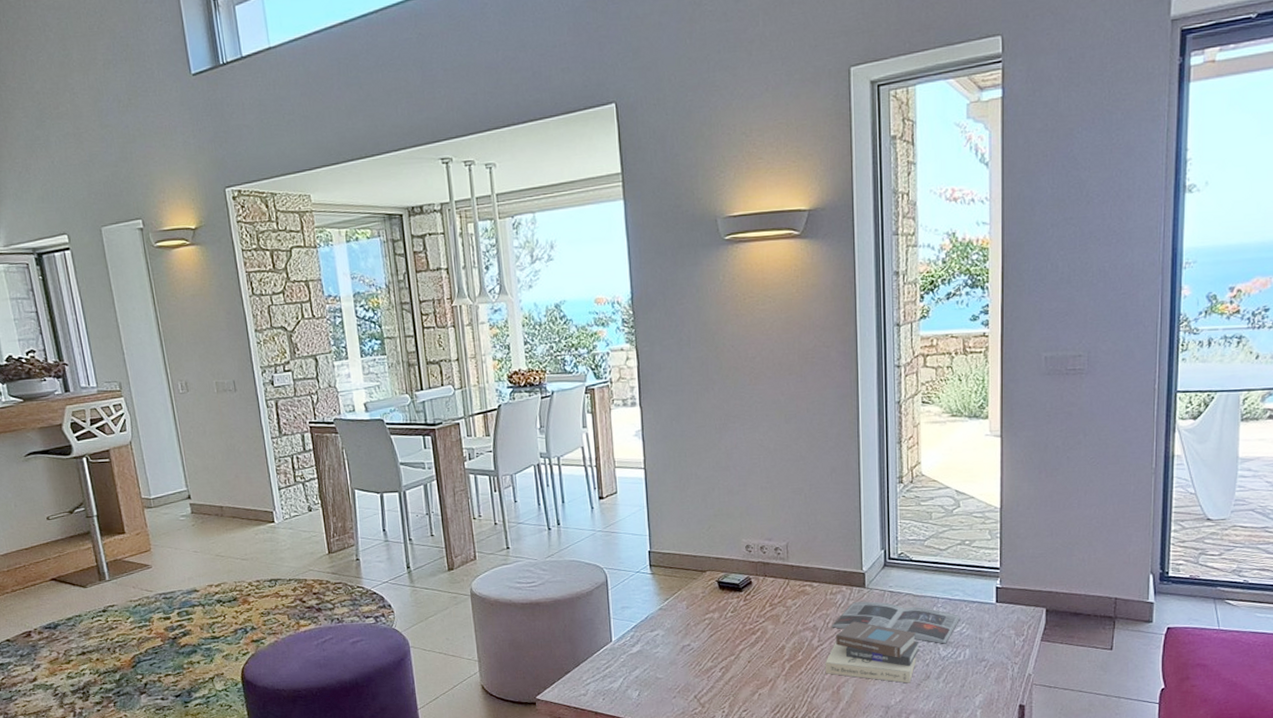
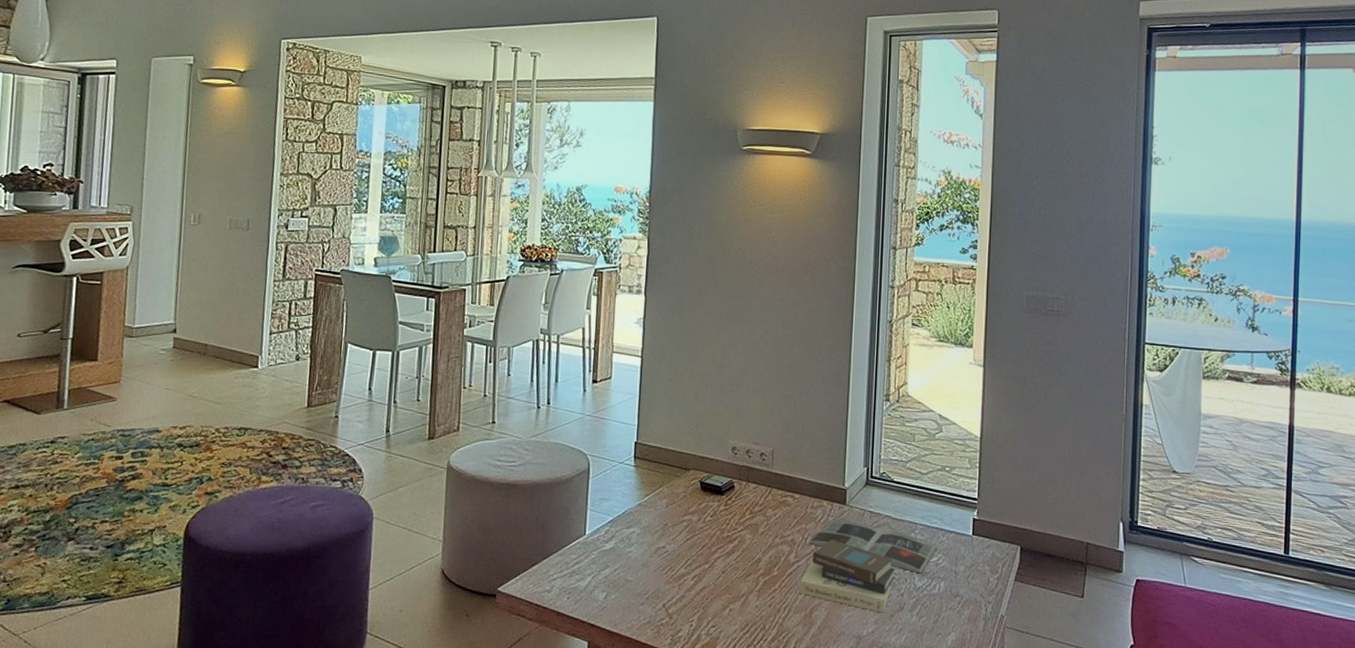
wine glass: none [364,378,389,419] -> present [377,235,400,275]

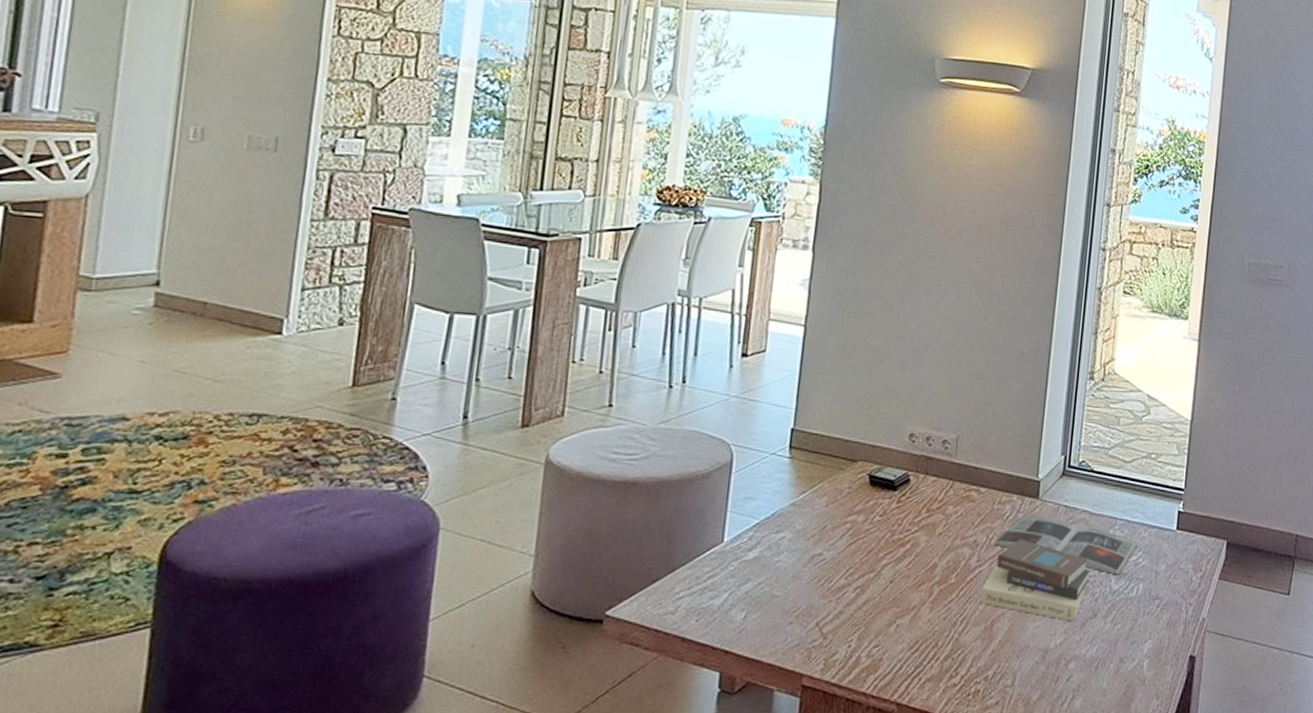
wine glass: present [377,235,400,275] -> none [461,165,495,217]

